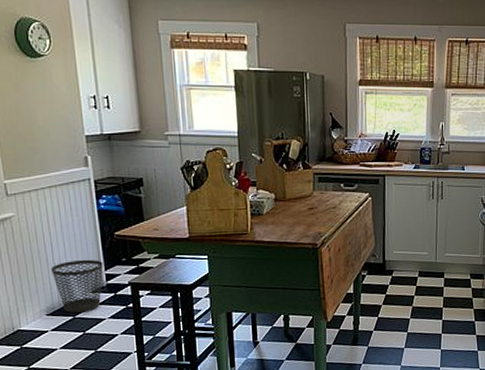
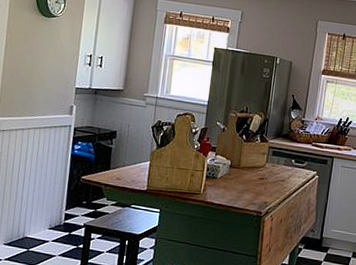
wastebasket: present [50,259,103,313] -> none [17,197,65,247]

